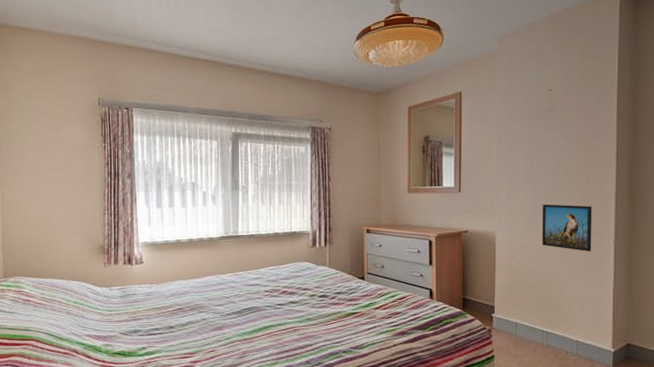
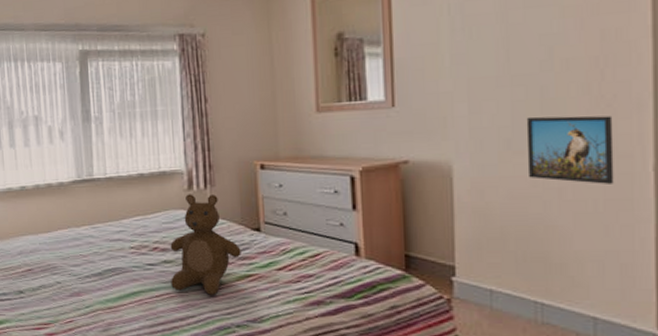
teddy bear: none [295,250,350,328] -> present [170,194,241,295]

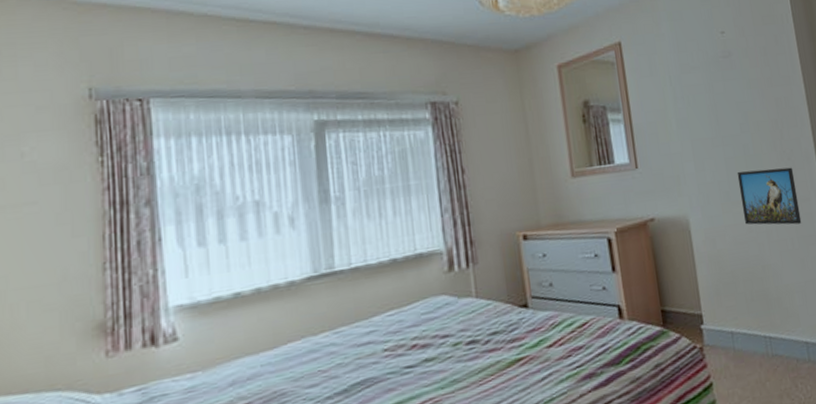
teddy bear: present [170,194,241,295] -> none [431,273,510,393]

